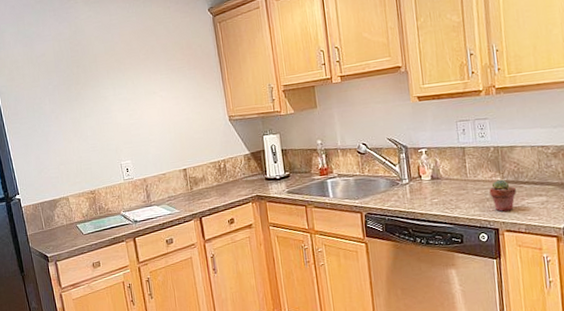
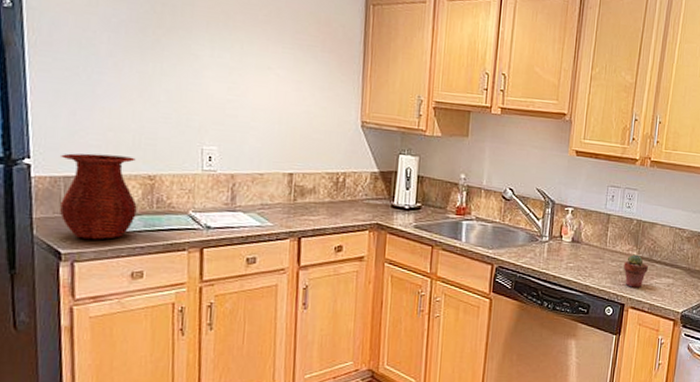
vase: none [36,180,88,245] -> present [60,153,137,240]

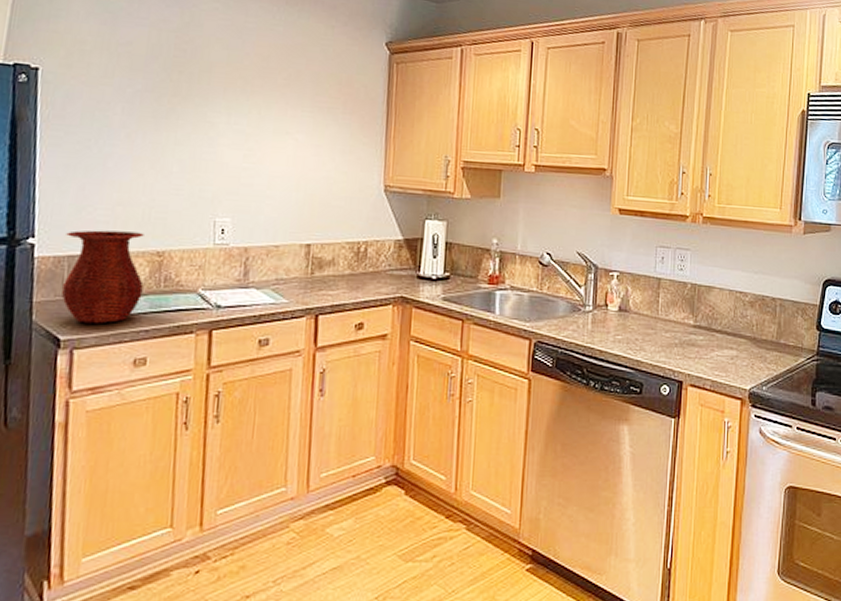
potted succulent: present [623,254,648,288] -> none [679,323,707,362]

